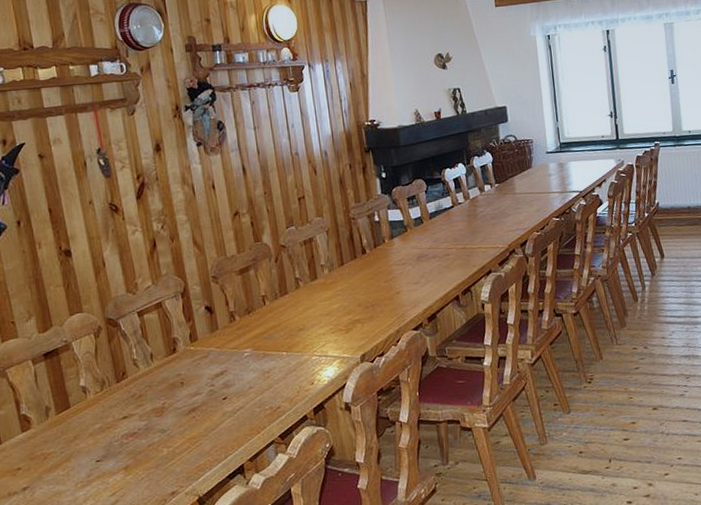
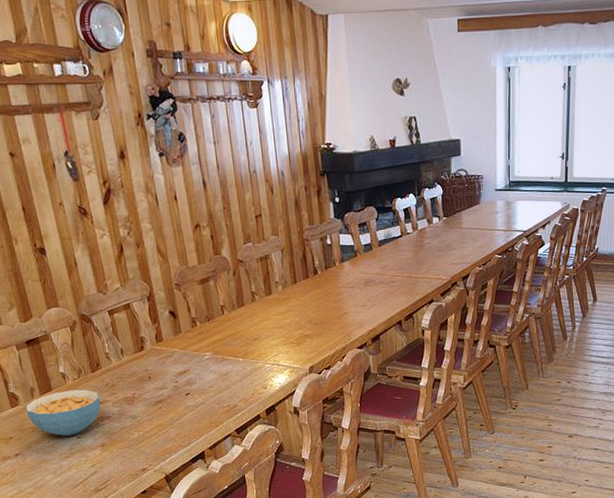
cereal bowl: none [38,403,126,462] -> present [25,389,101,437]

